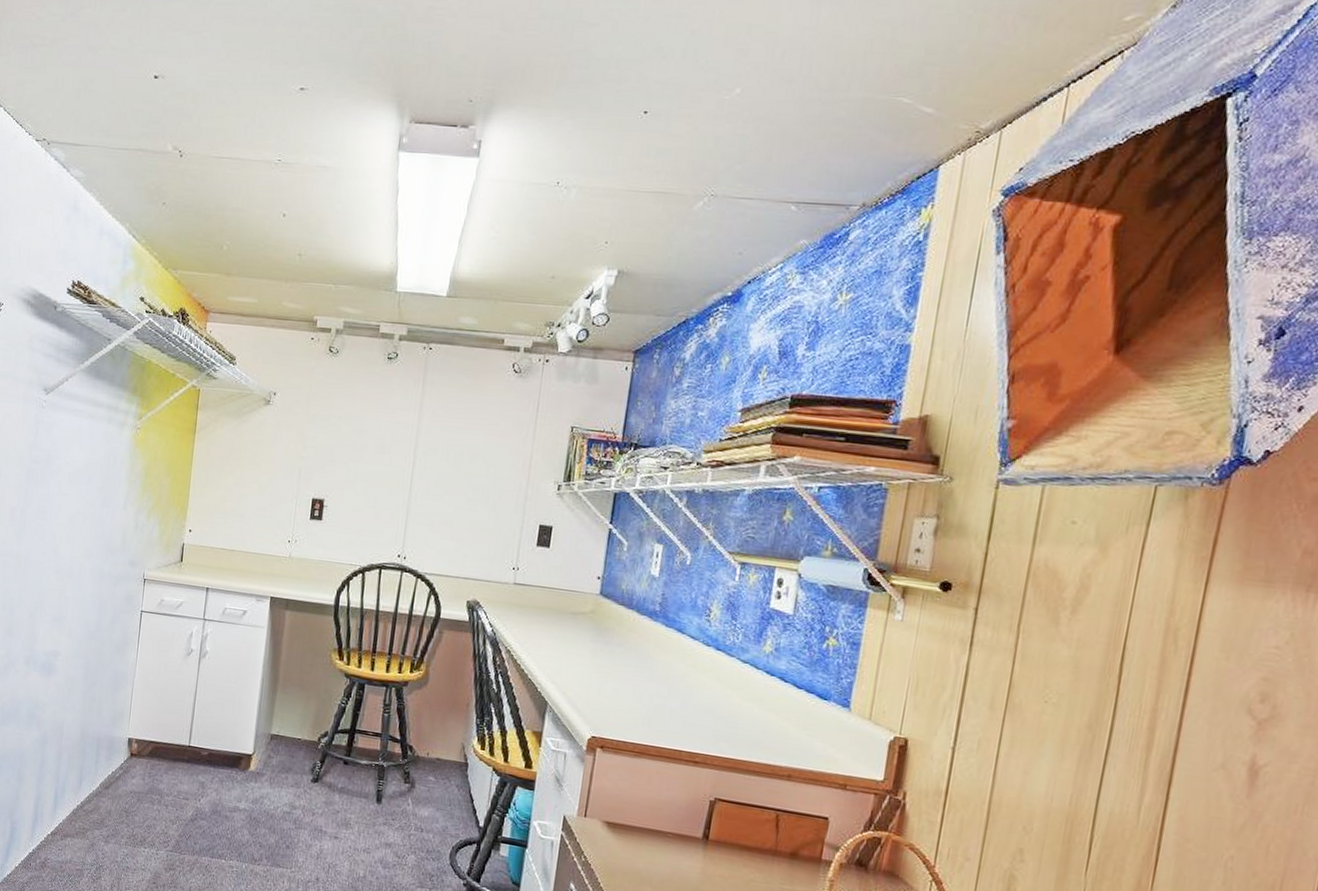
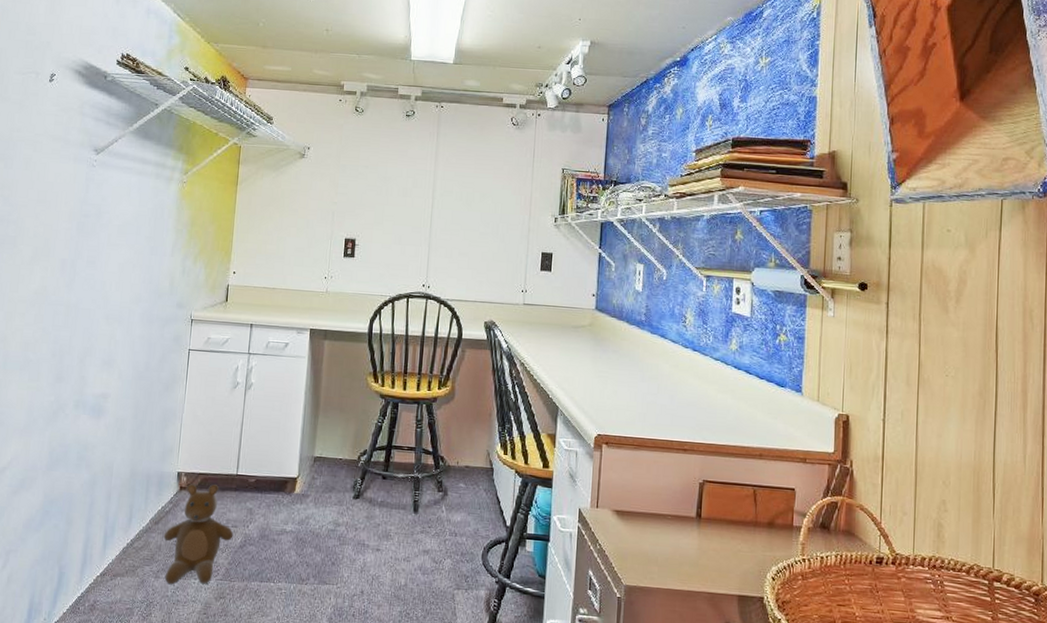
teddy bear: none [113,751,185,854] -> present [163,484,234,585]

